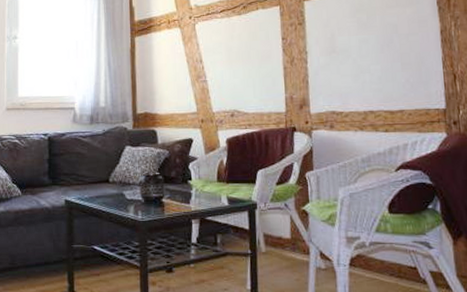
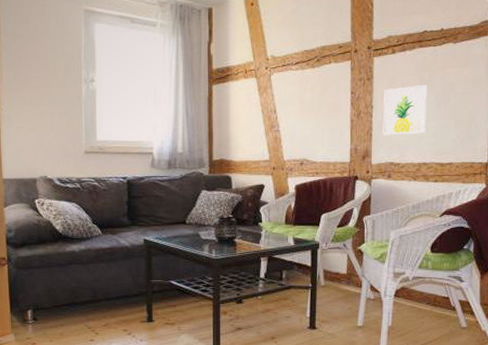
wall art: none [318,27,370,83] -> present [382,85,427,136]

